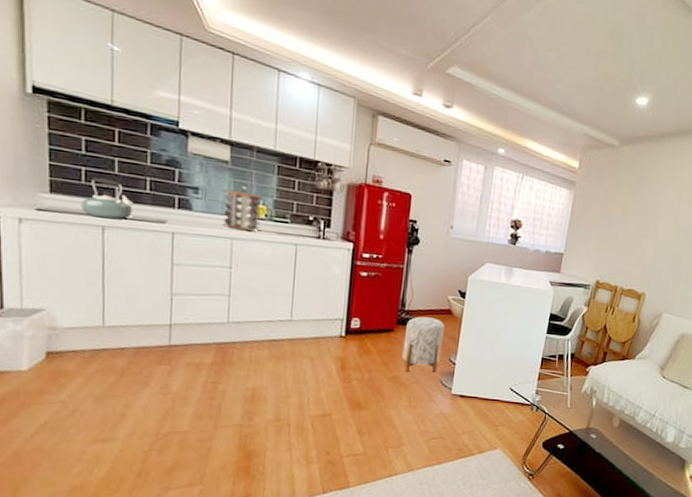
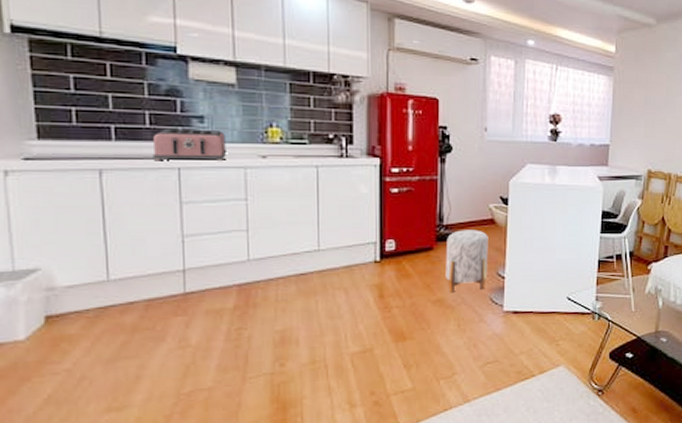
kettle: present [81,177,134,220] -> none [73,117,134,161]
toaster: none [150,195,217,231] -> present [152,128,228,162]
spice rack: present [222,186,262,231] -> none [232,110,276,158]

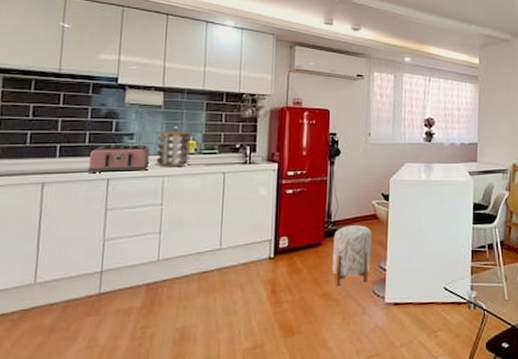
spice rack: none [232,110,276,158] -> present [154,126,192,167]

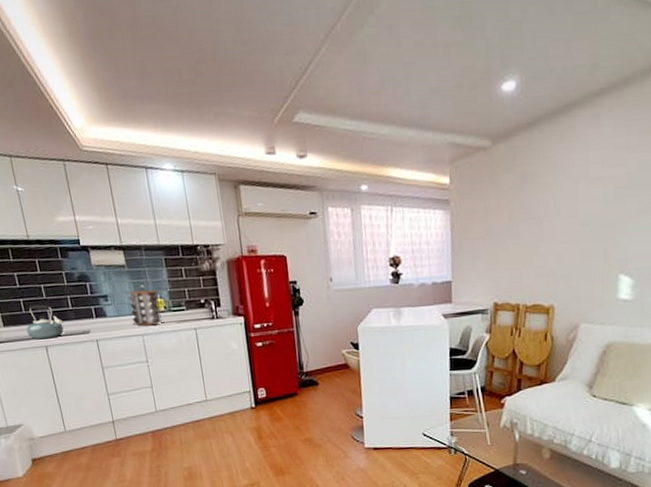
kettle: none [23,138,74,176] -> present [26,304,64,340]
toaster: present [87,144,150,174] -> none [76,306,128,336]
stool: present [332,225,371,286] -> none [308,374,347,432]

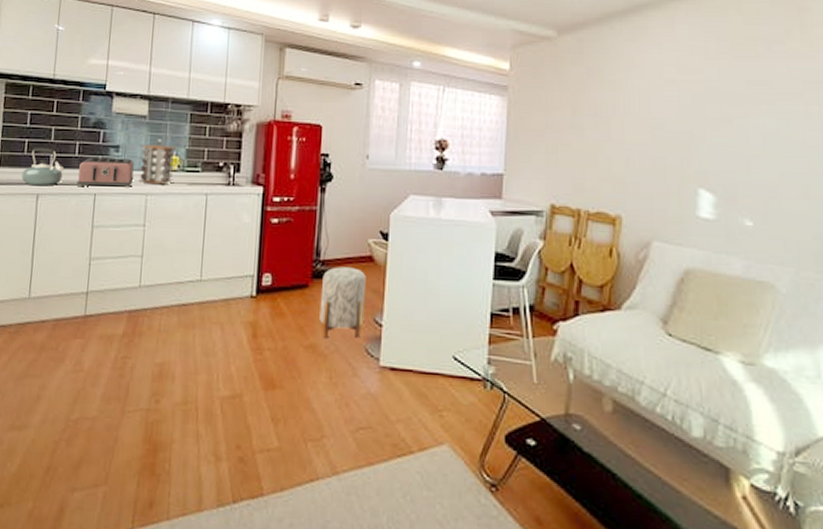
toaster: none [76,306,128,336] -> present [76,157,134,189]
stool: none [308,374,347,432] -> present [319,267,366,338]

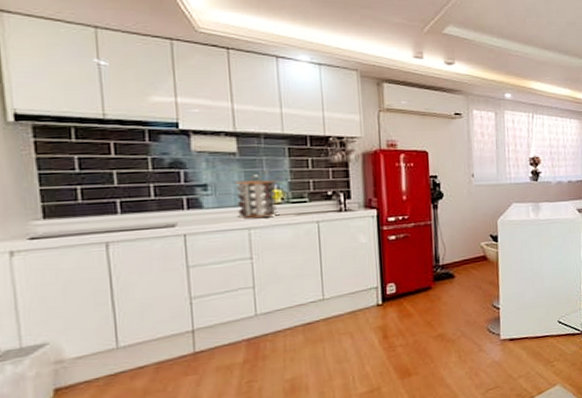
kettle: present [21,147,65,186] -> none [79,193,139,235]
toaster: present [76,157,134,189] -> none [158,196,232,230]
stool: present [319,267,366,338] -> none [443,267,483,327]

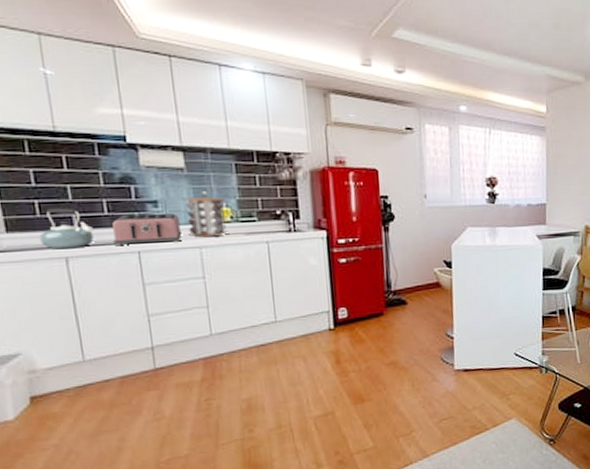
kettle: none [79,193,139,235] -> present [39,208,95,250]
toaster: none [158,196,232,230] -> present [112,213,183,247]

